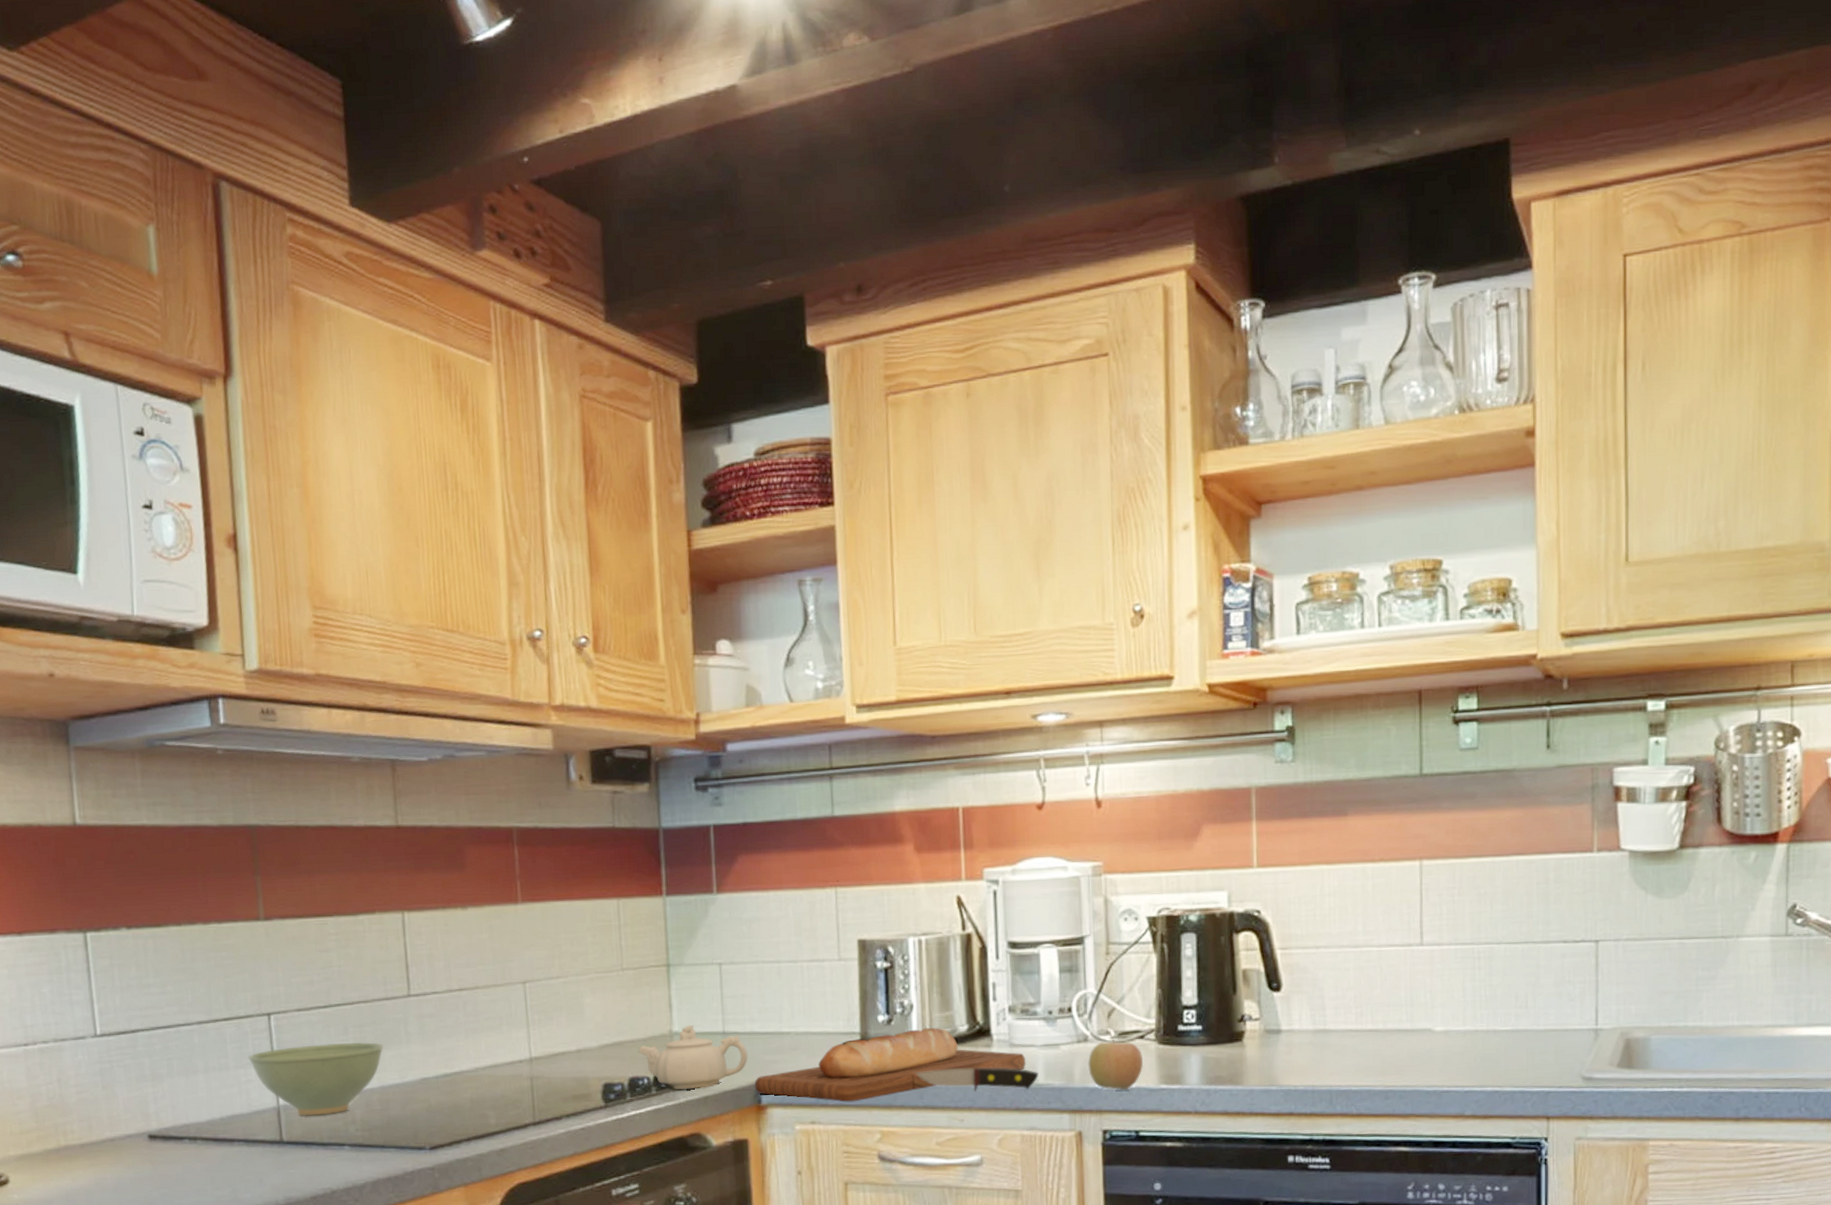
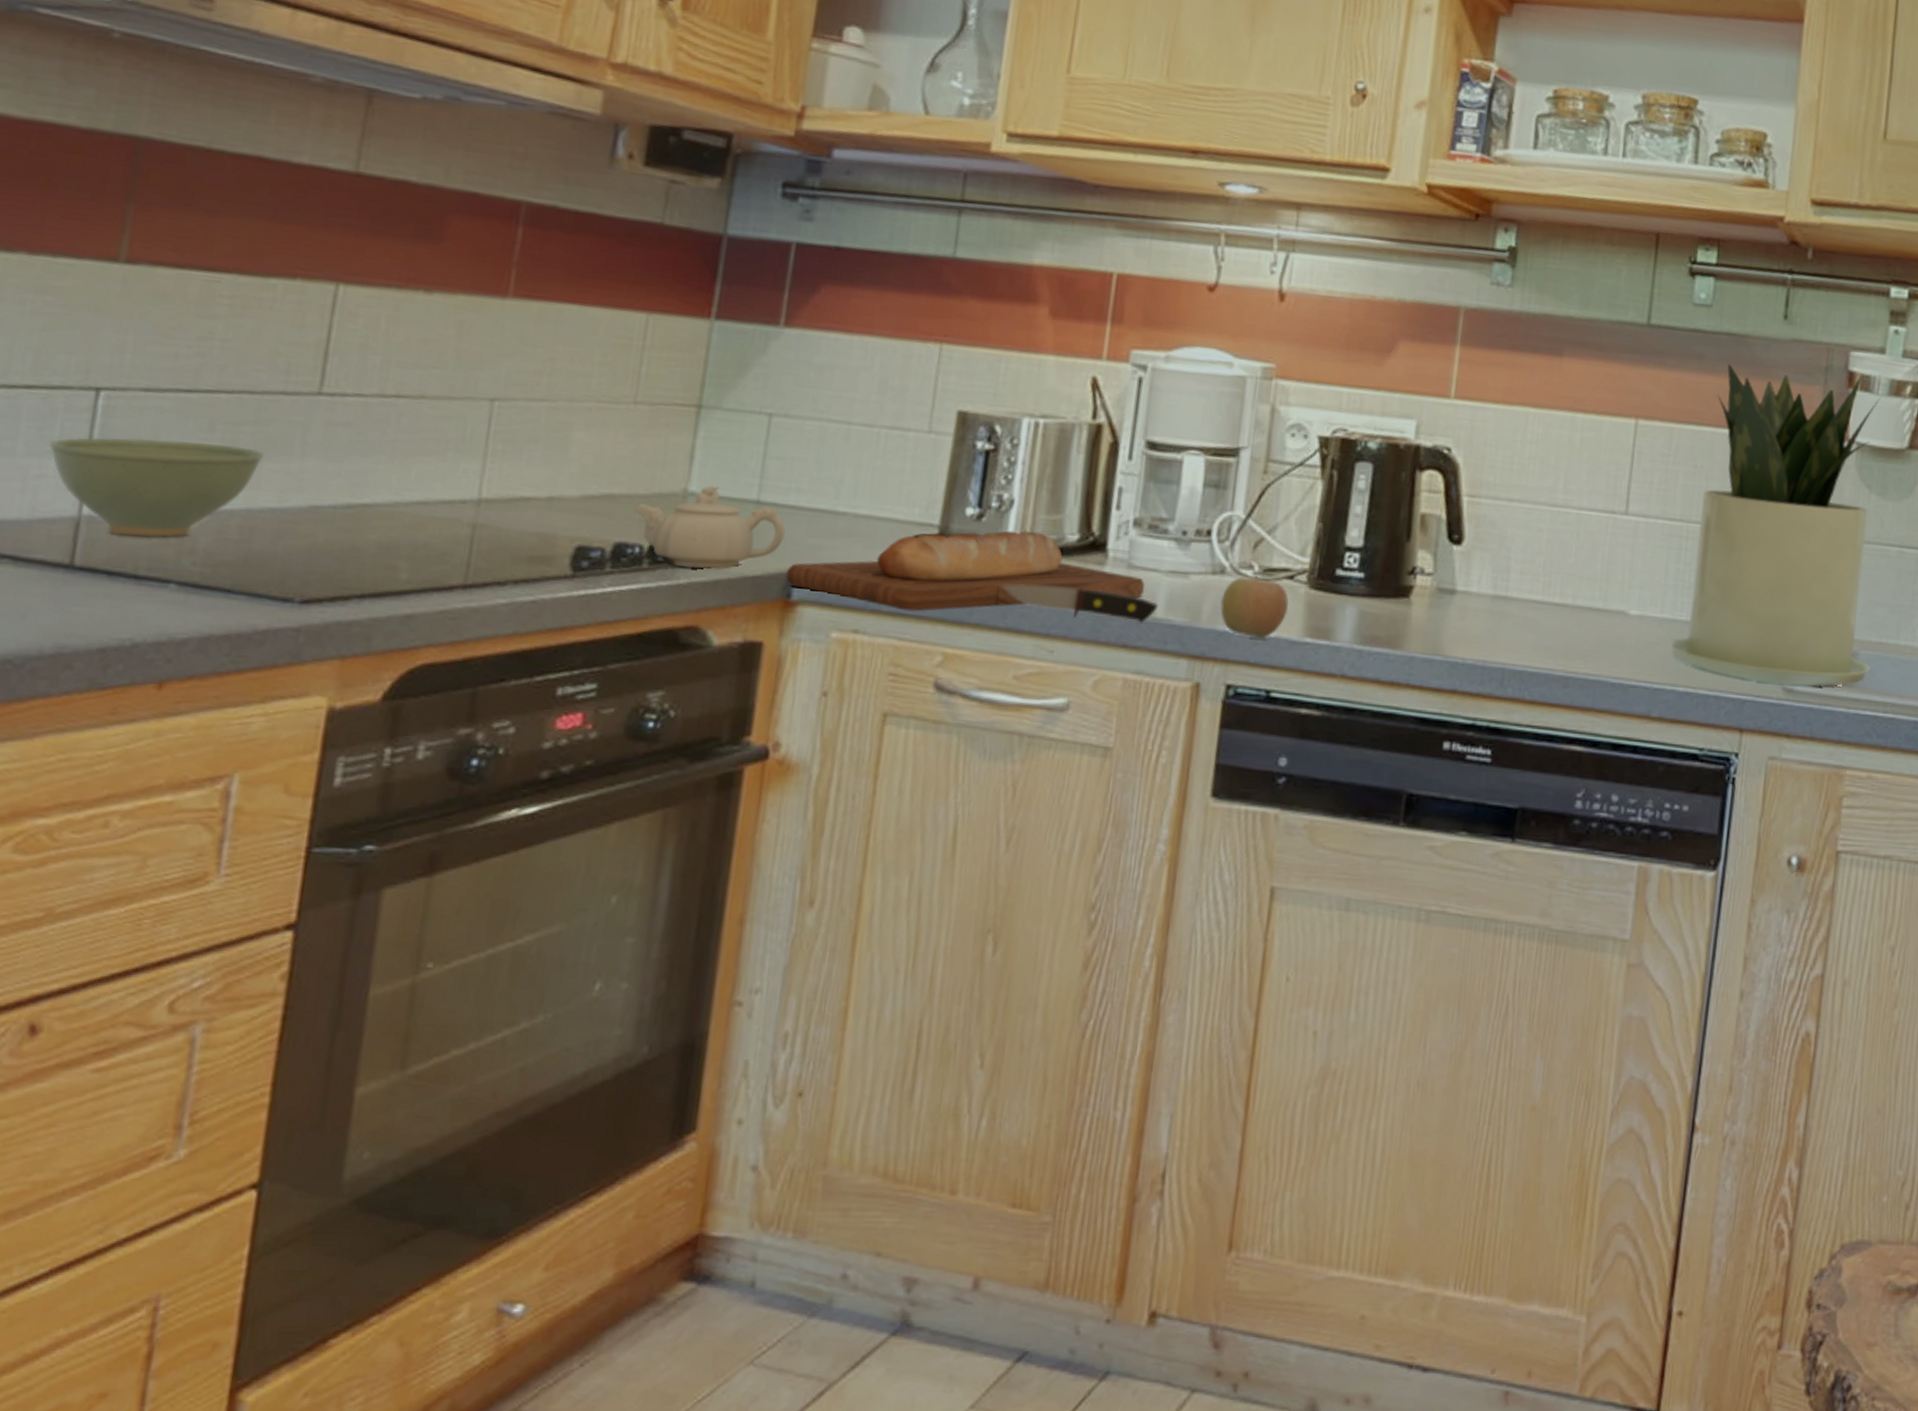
planter: none [1472,788,1663,1075] -> present [1667,364,1881,687]

